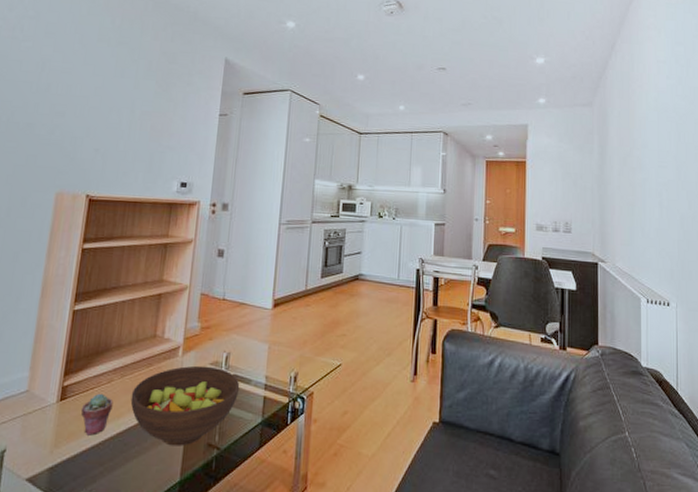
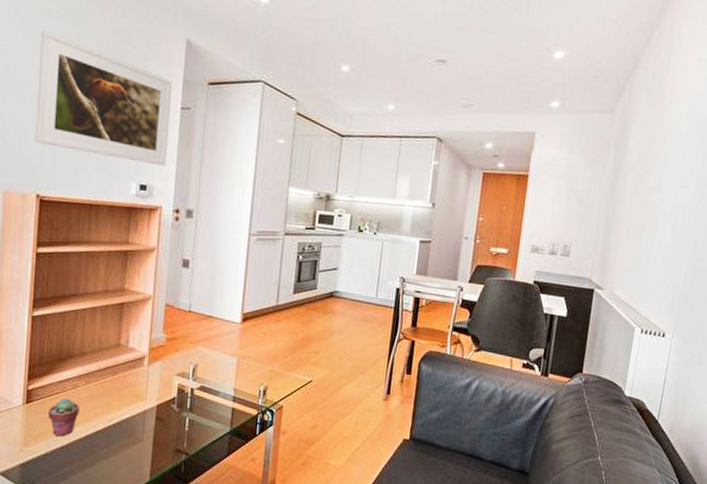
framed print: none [88,55,212,165] -> present [34,30,172,166]
fruit bowl: present [130,365,240,446] -> none [97,375,208,450]

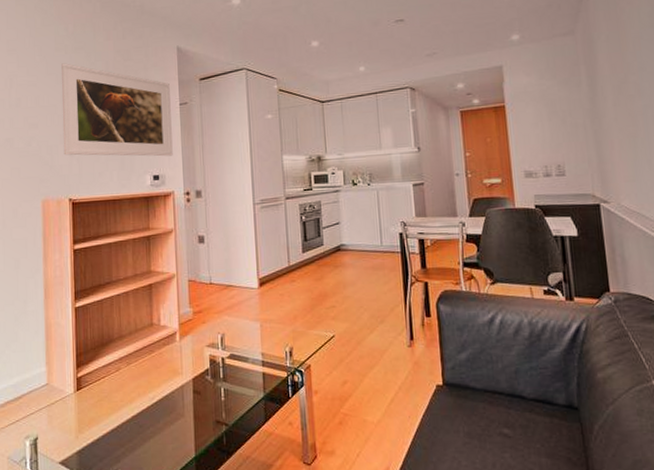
potted succulent: present [47,398,80,437] -> none [96,381,124,420]

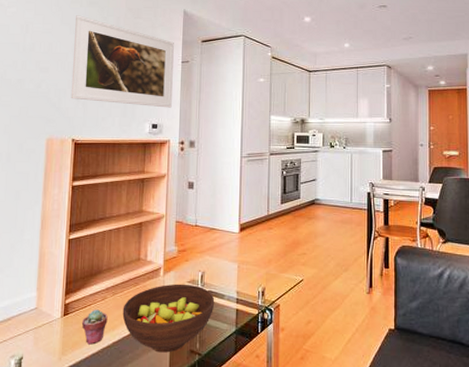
potted succulent: none [96,381,124,420] -> present [81,309,108,345]
fruit bowl: none [139,348,239,425] -> present [122,284,215,353]

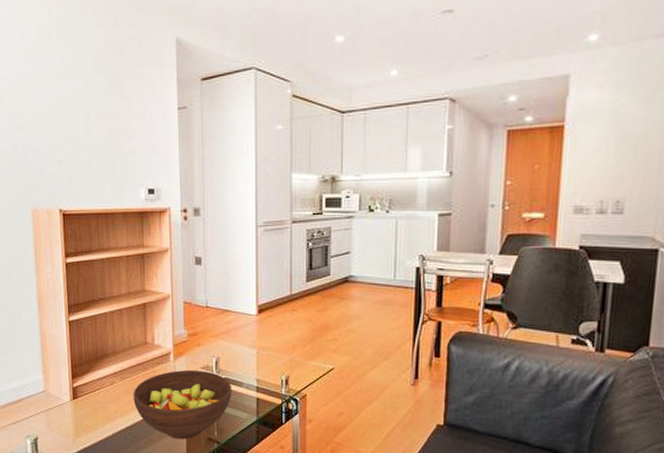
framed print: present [70,15,174,108] -> none [46,54,170,168]
potted succulent: present [81,309,108,345] -> none [91,393,119,429]

